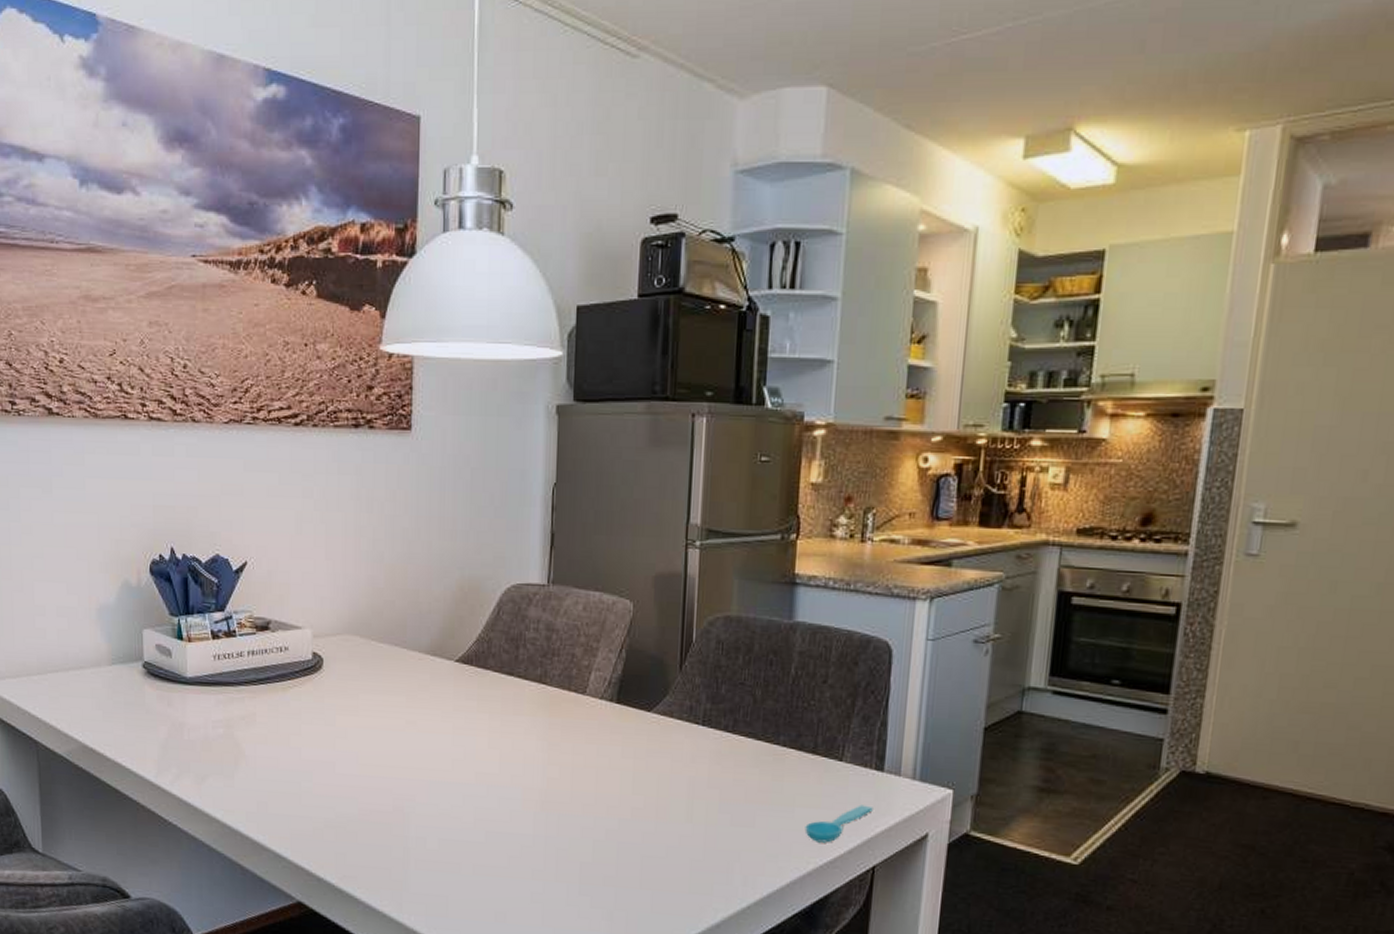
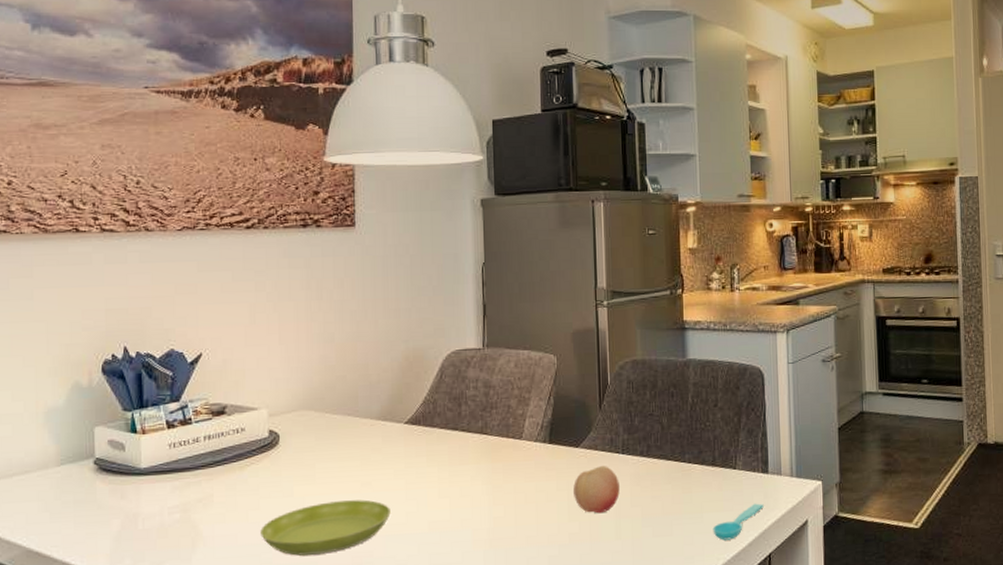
saucer: none [301,736,436,791] -> present [260,499,391,556]
fruit: none [641,736,696,791] -> present [573,466,620,514]

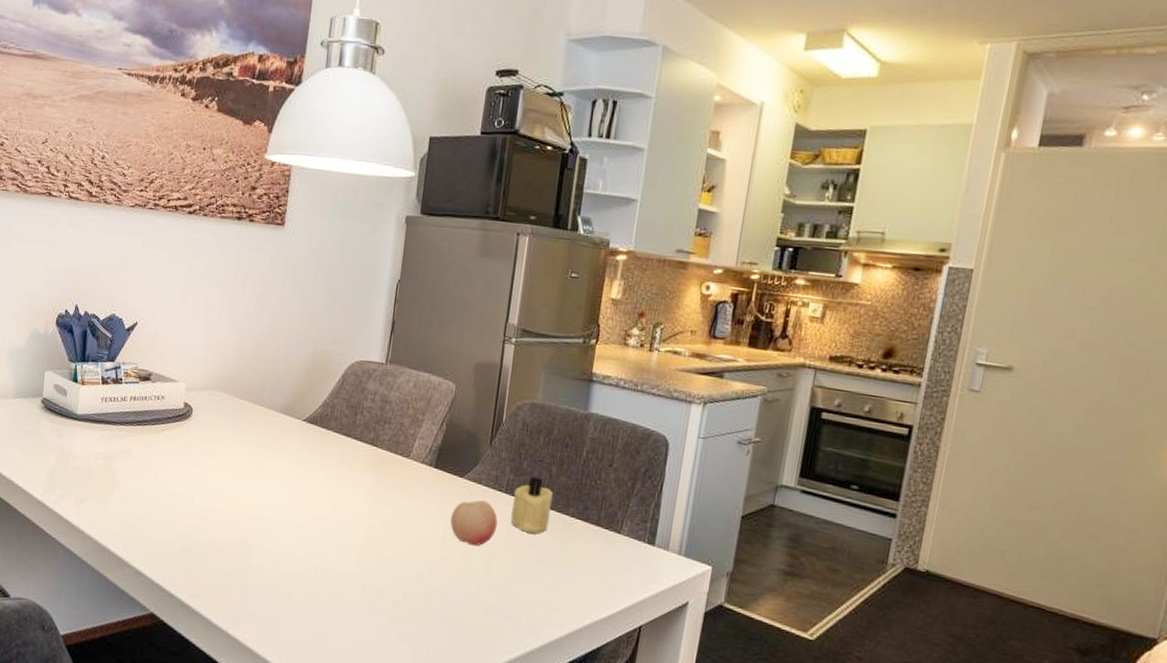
saucer: present [260,499,391,556] -> none [166,477,279,524]
candle: none [630,432,669,488] -> present [511,477,553,534]
spoon: present [713,503,764,541] -> none [584,572,644,603]

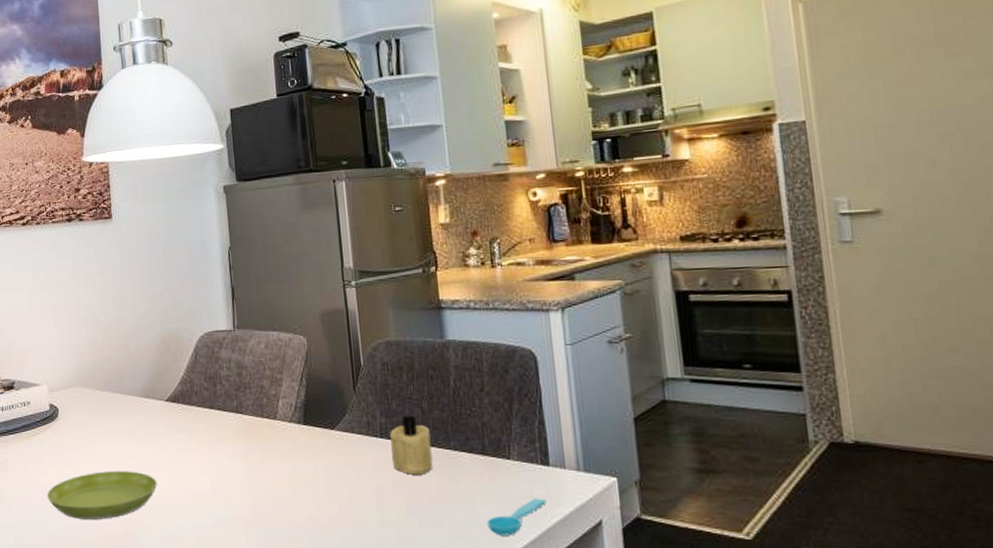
saucer: none [166,477,279,524] -> present [47,471,157,519]
fruit: present [450,500,498,546] -> none [331,450,381,498]
spoon: none [584,572,644,603] -> present [487,498,546,536]

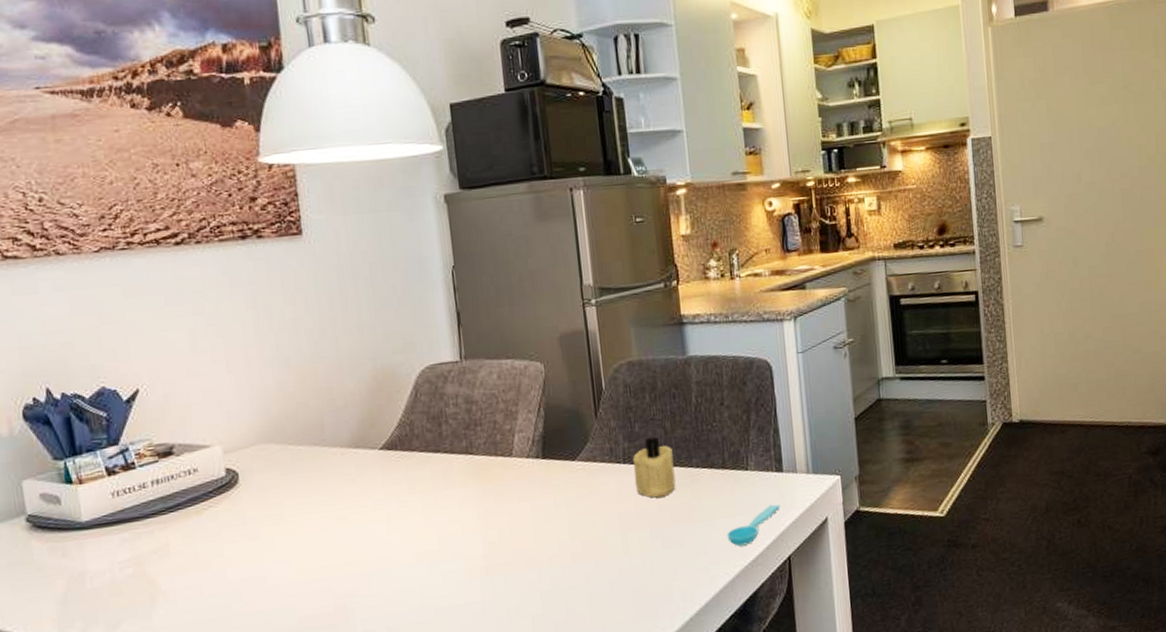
saucer: present [47,471,157,519] -> none [227,535,373,602]

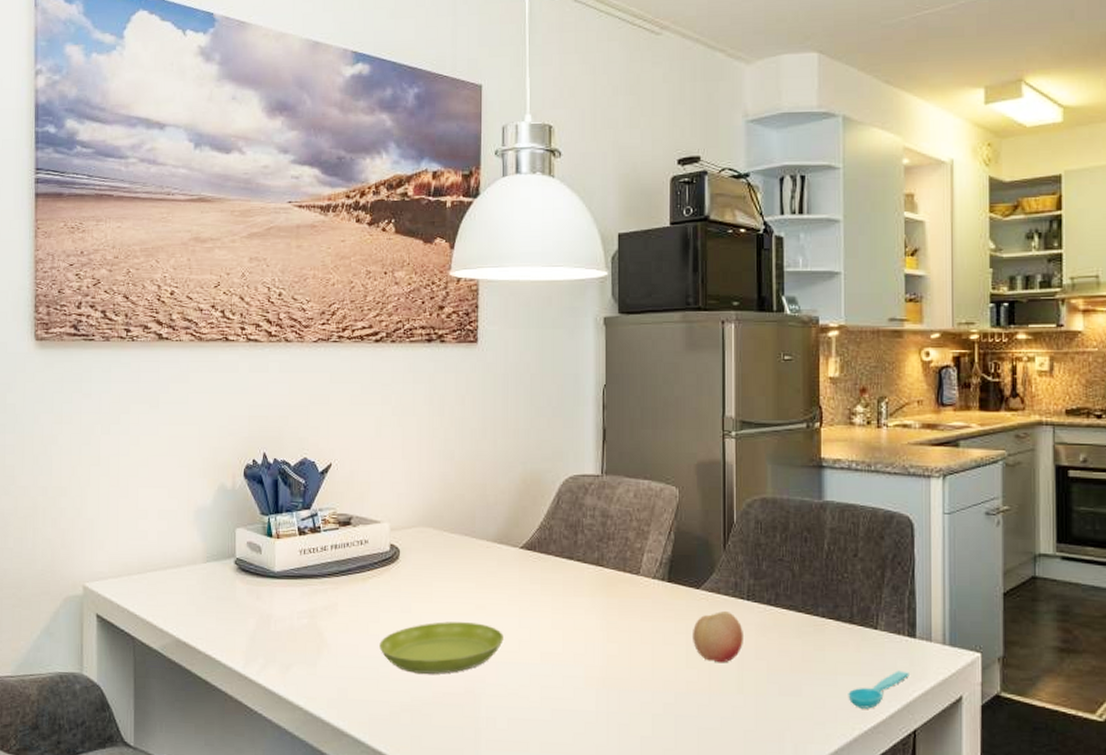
saucer: none [227,535,373,602] -> present [379,622,504,674]
fruit: none [573,478,624,530] -> present [693,611,743,663]
candle: present [632,437,676,498] -> none [756,579,799,641]

